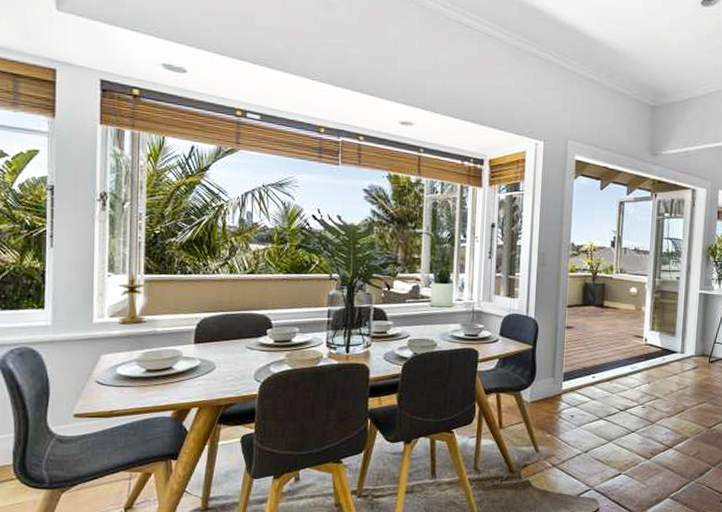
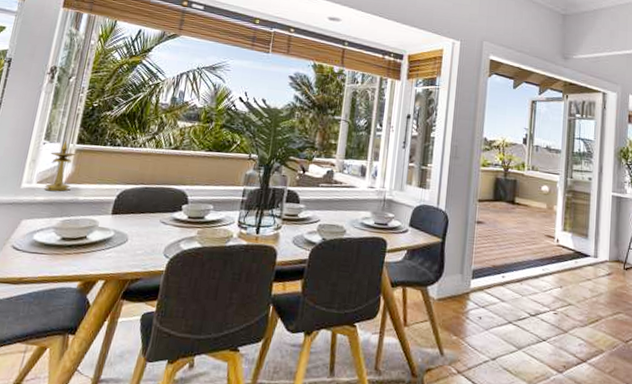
planter: present [428,266,455,308] -> none [341,152,368,195]

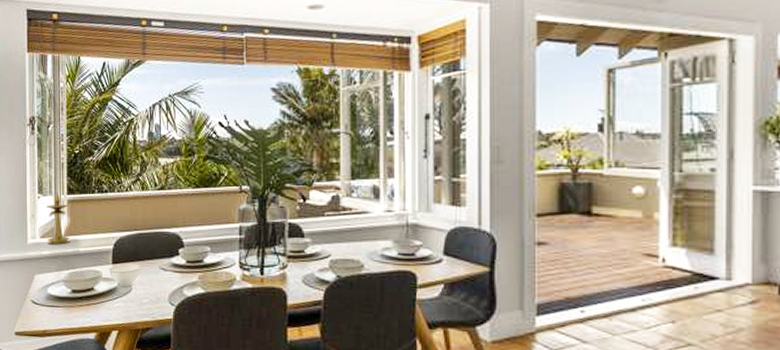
bowl: none [106,214,143,238] -> present [108,263,142,288]

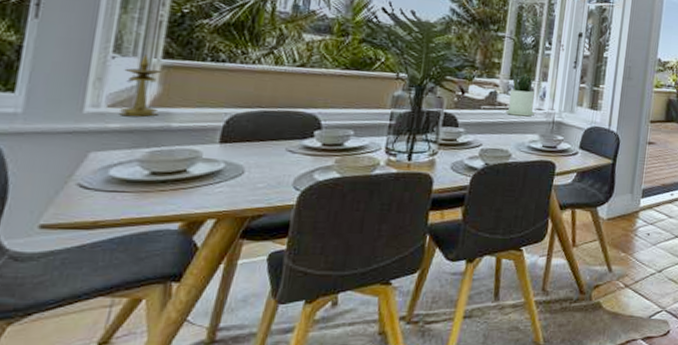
bowl: present [108,263,142,288] -> none [212,143,263,170]
planter: none [351,171,384,221] -> present [505,72,535,117]

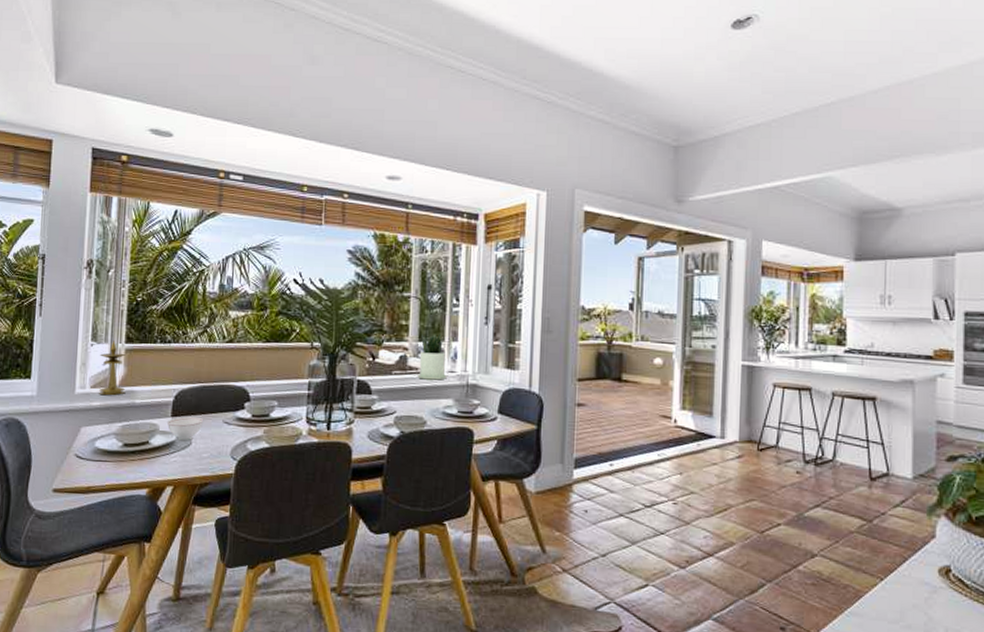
bowl: none [212,143,263,170] -> present [166,416,204,441]

